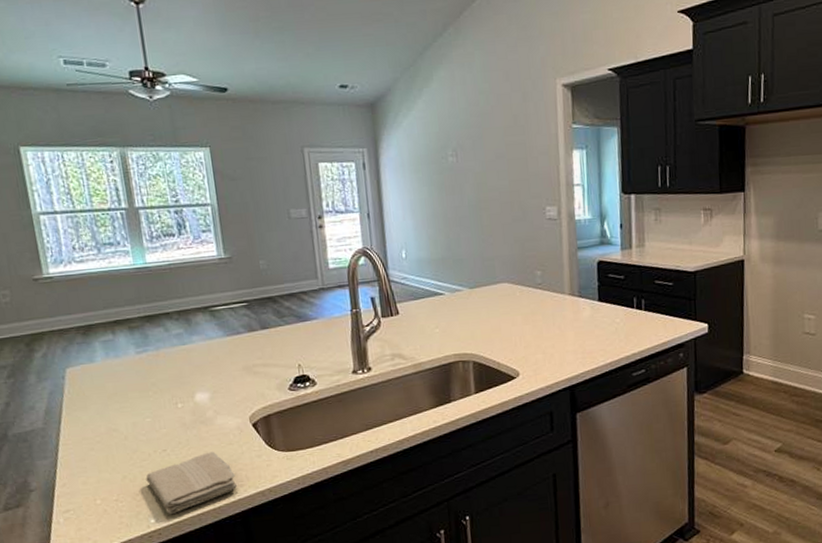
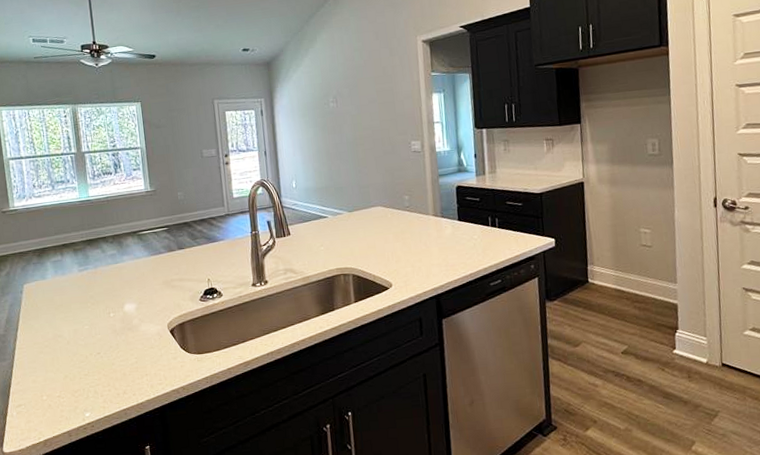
washcloth: present [146,451,238,515] -> none [83,354,157,410]

